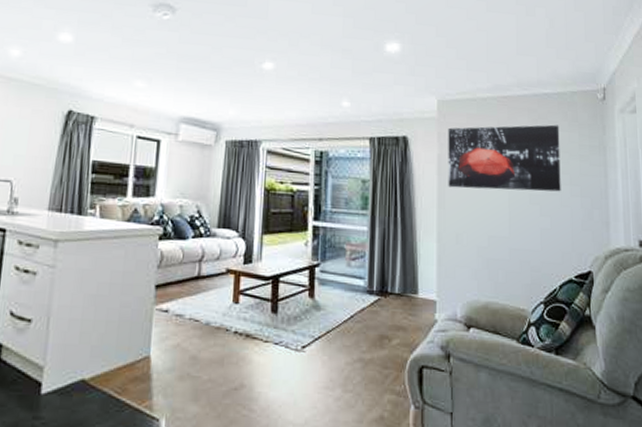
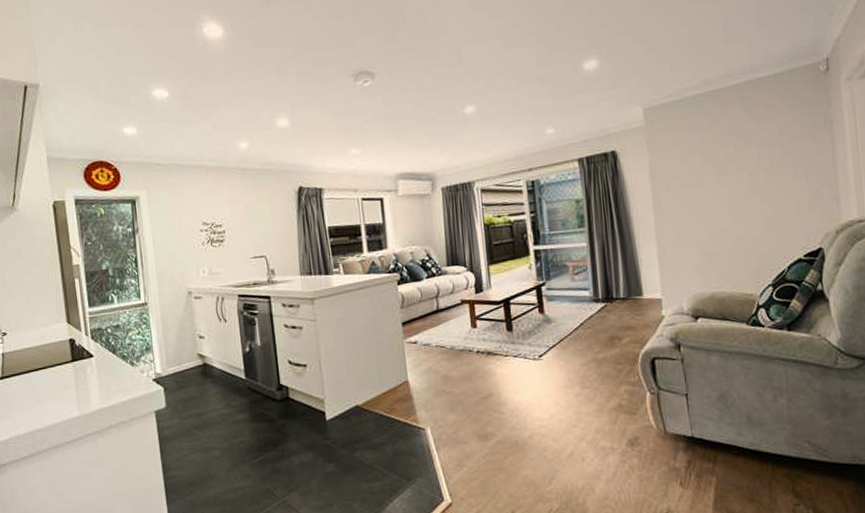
wall art: present [448,124,561,192] -> none [657,108,784,192]

